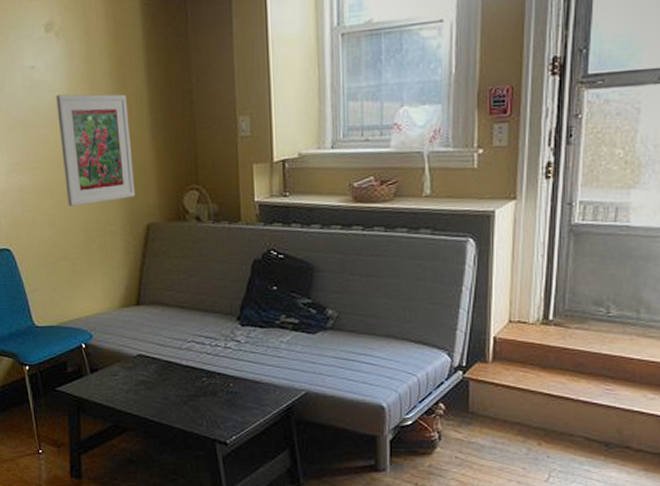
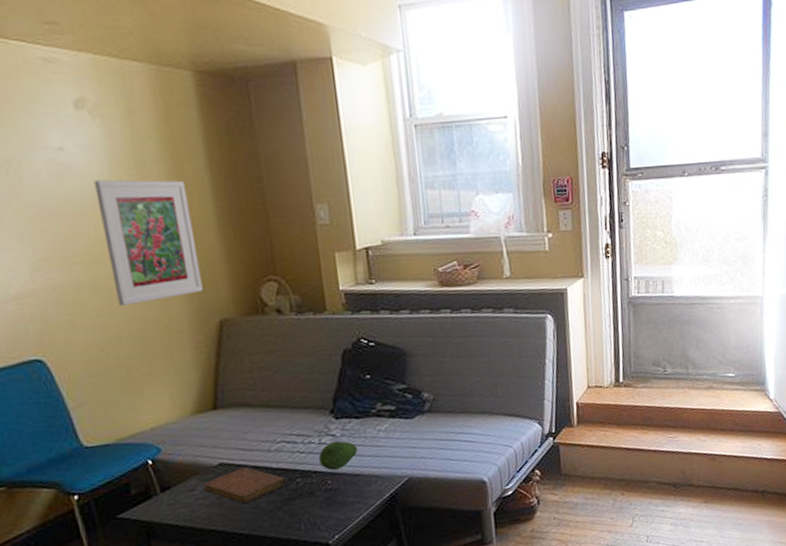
notebook: none [124,360,194,394] -> present [203,467,287,504]
fruit: none [223,346,260,374] -> present [318,440,358,470]

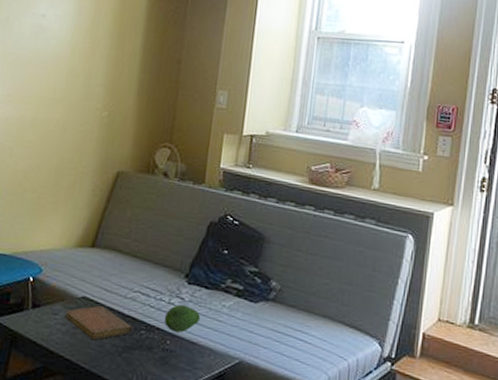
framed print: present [94,179,203,306] -> none [47,43,122,145]

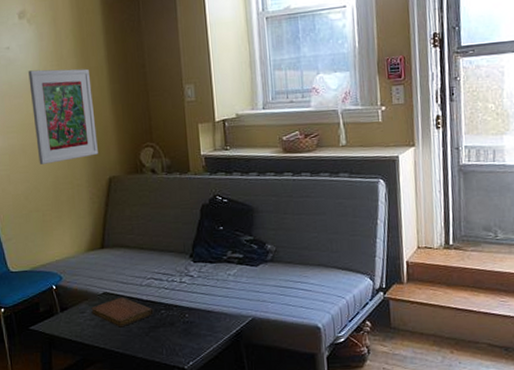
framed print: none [47,43,122,145] -> present [28,68,98,165]
fruit: present [164,304,201,333] -> none [179,280,211,306]

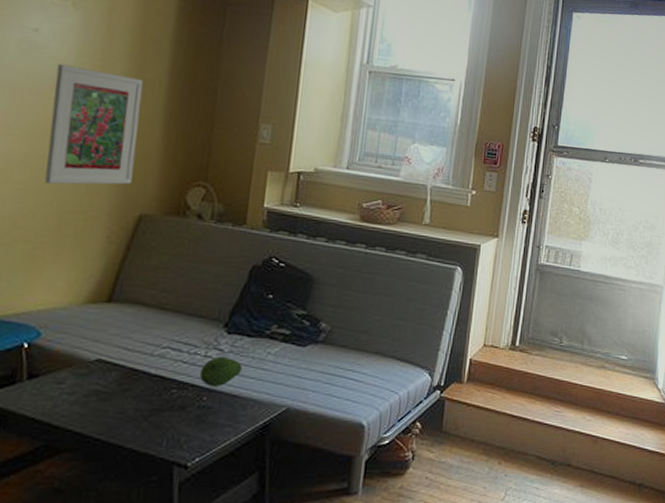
notebook: present [91,297,154,328] -> none [73,367,162,407]
fruit: none [179,280,211,306] -> present [199,356,243,386]

